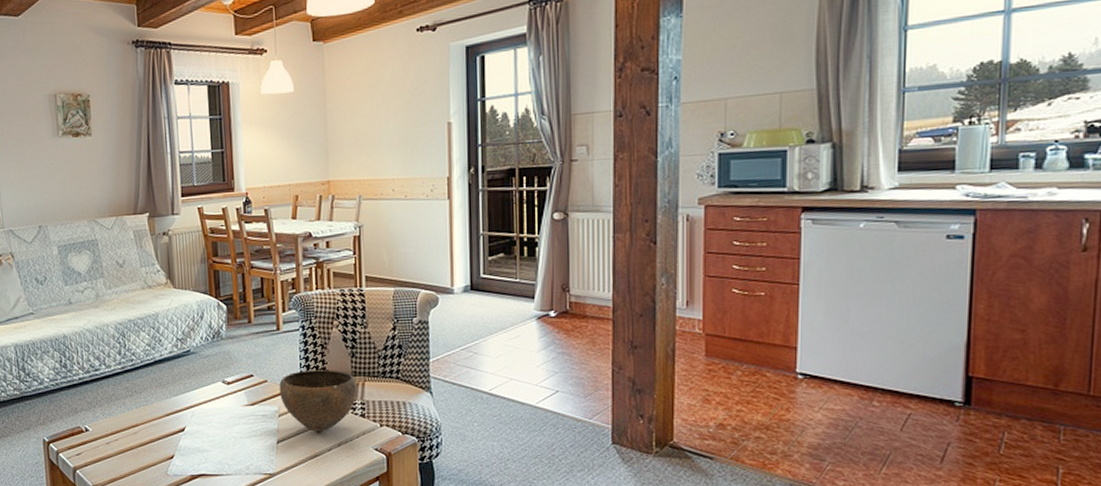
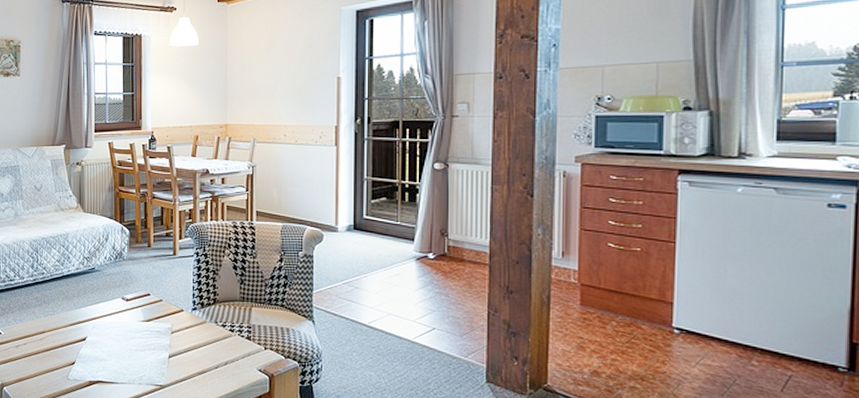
bowl: present [279,370,357,432] -> none [173,293,244,350]

